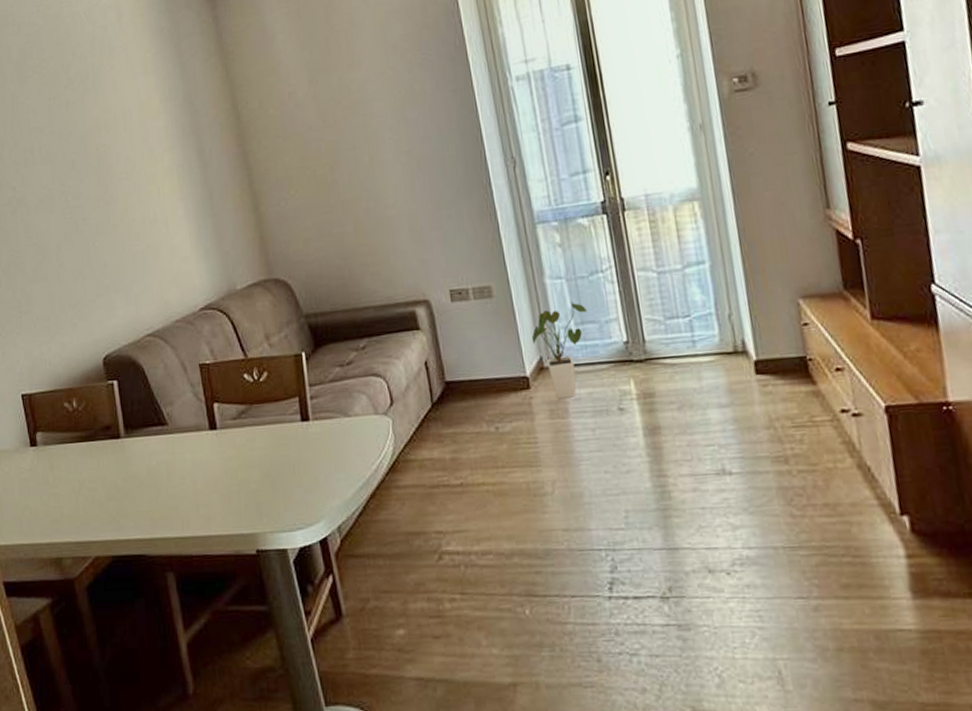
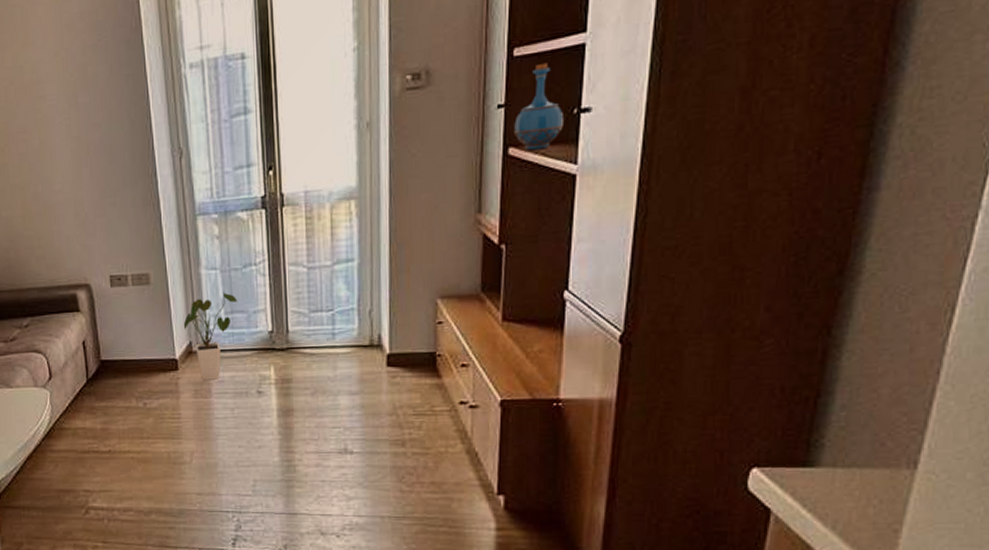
bottle: none [848,60,898,145] -> present [514,62,563,151]

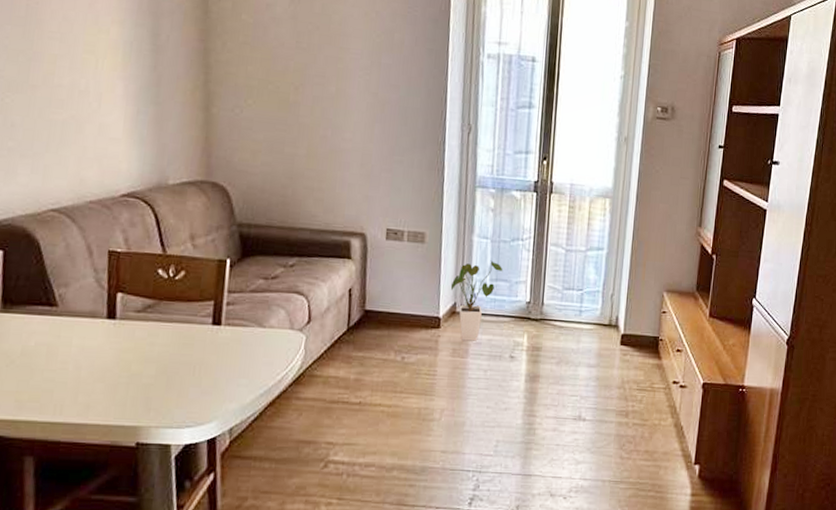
bottle: present [514,62,563,151] -> none [728,121,761,186]

